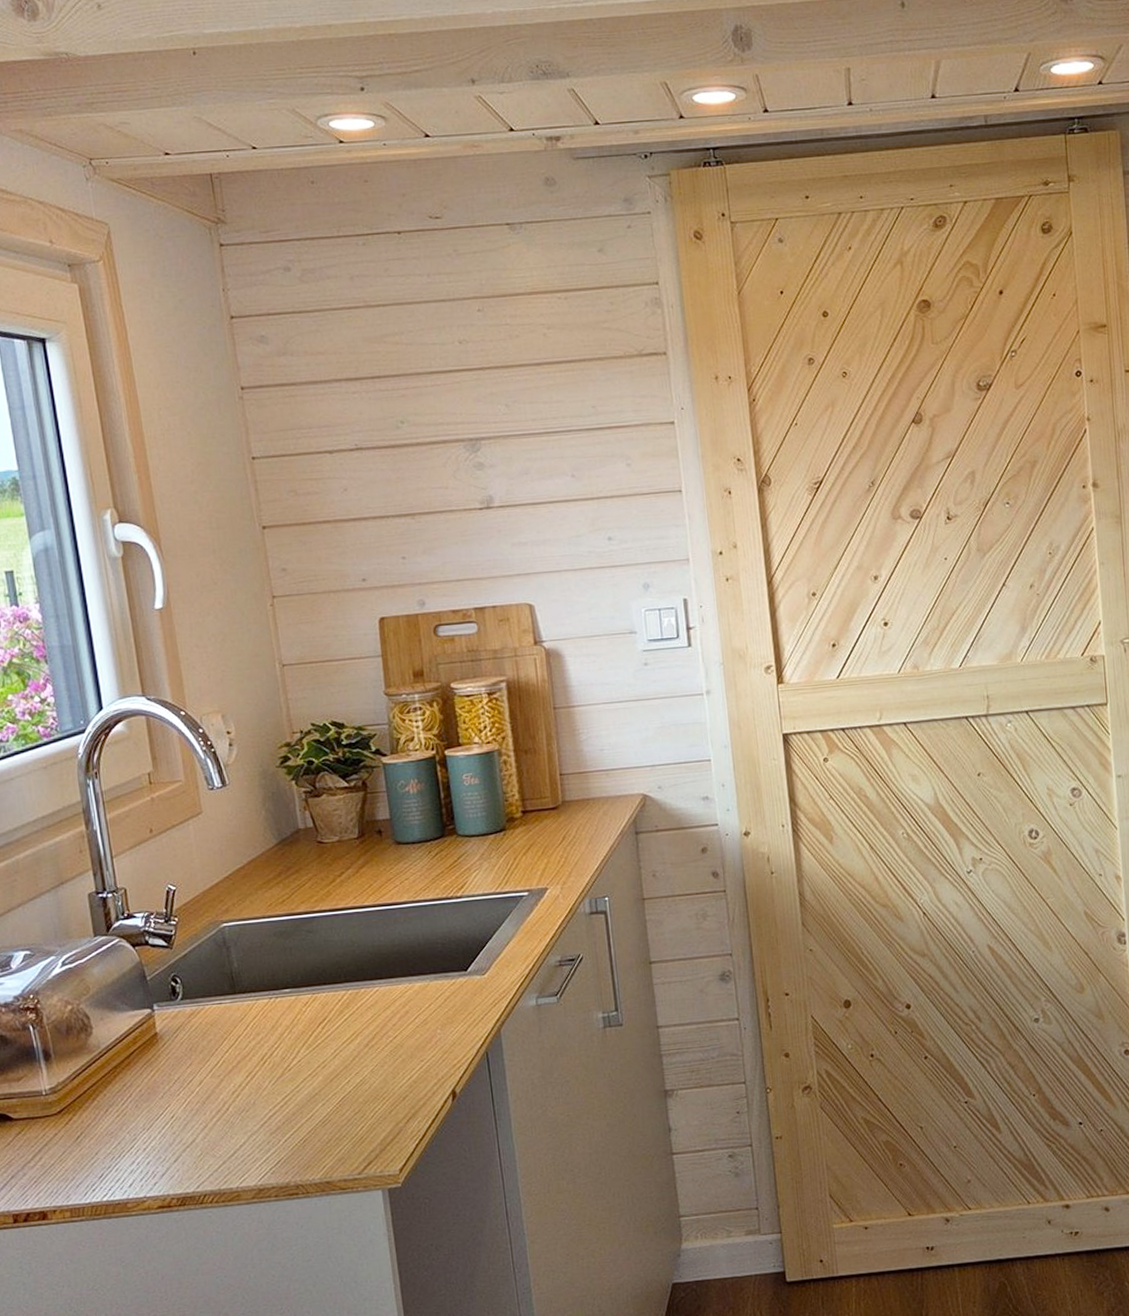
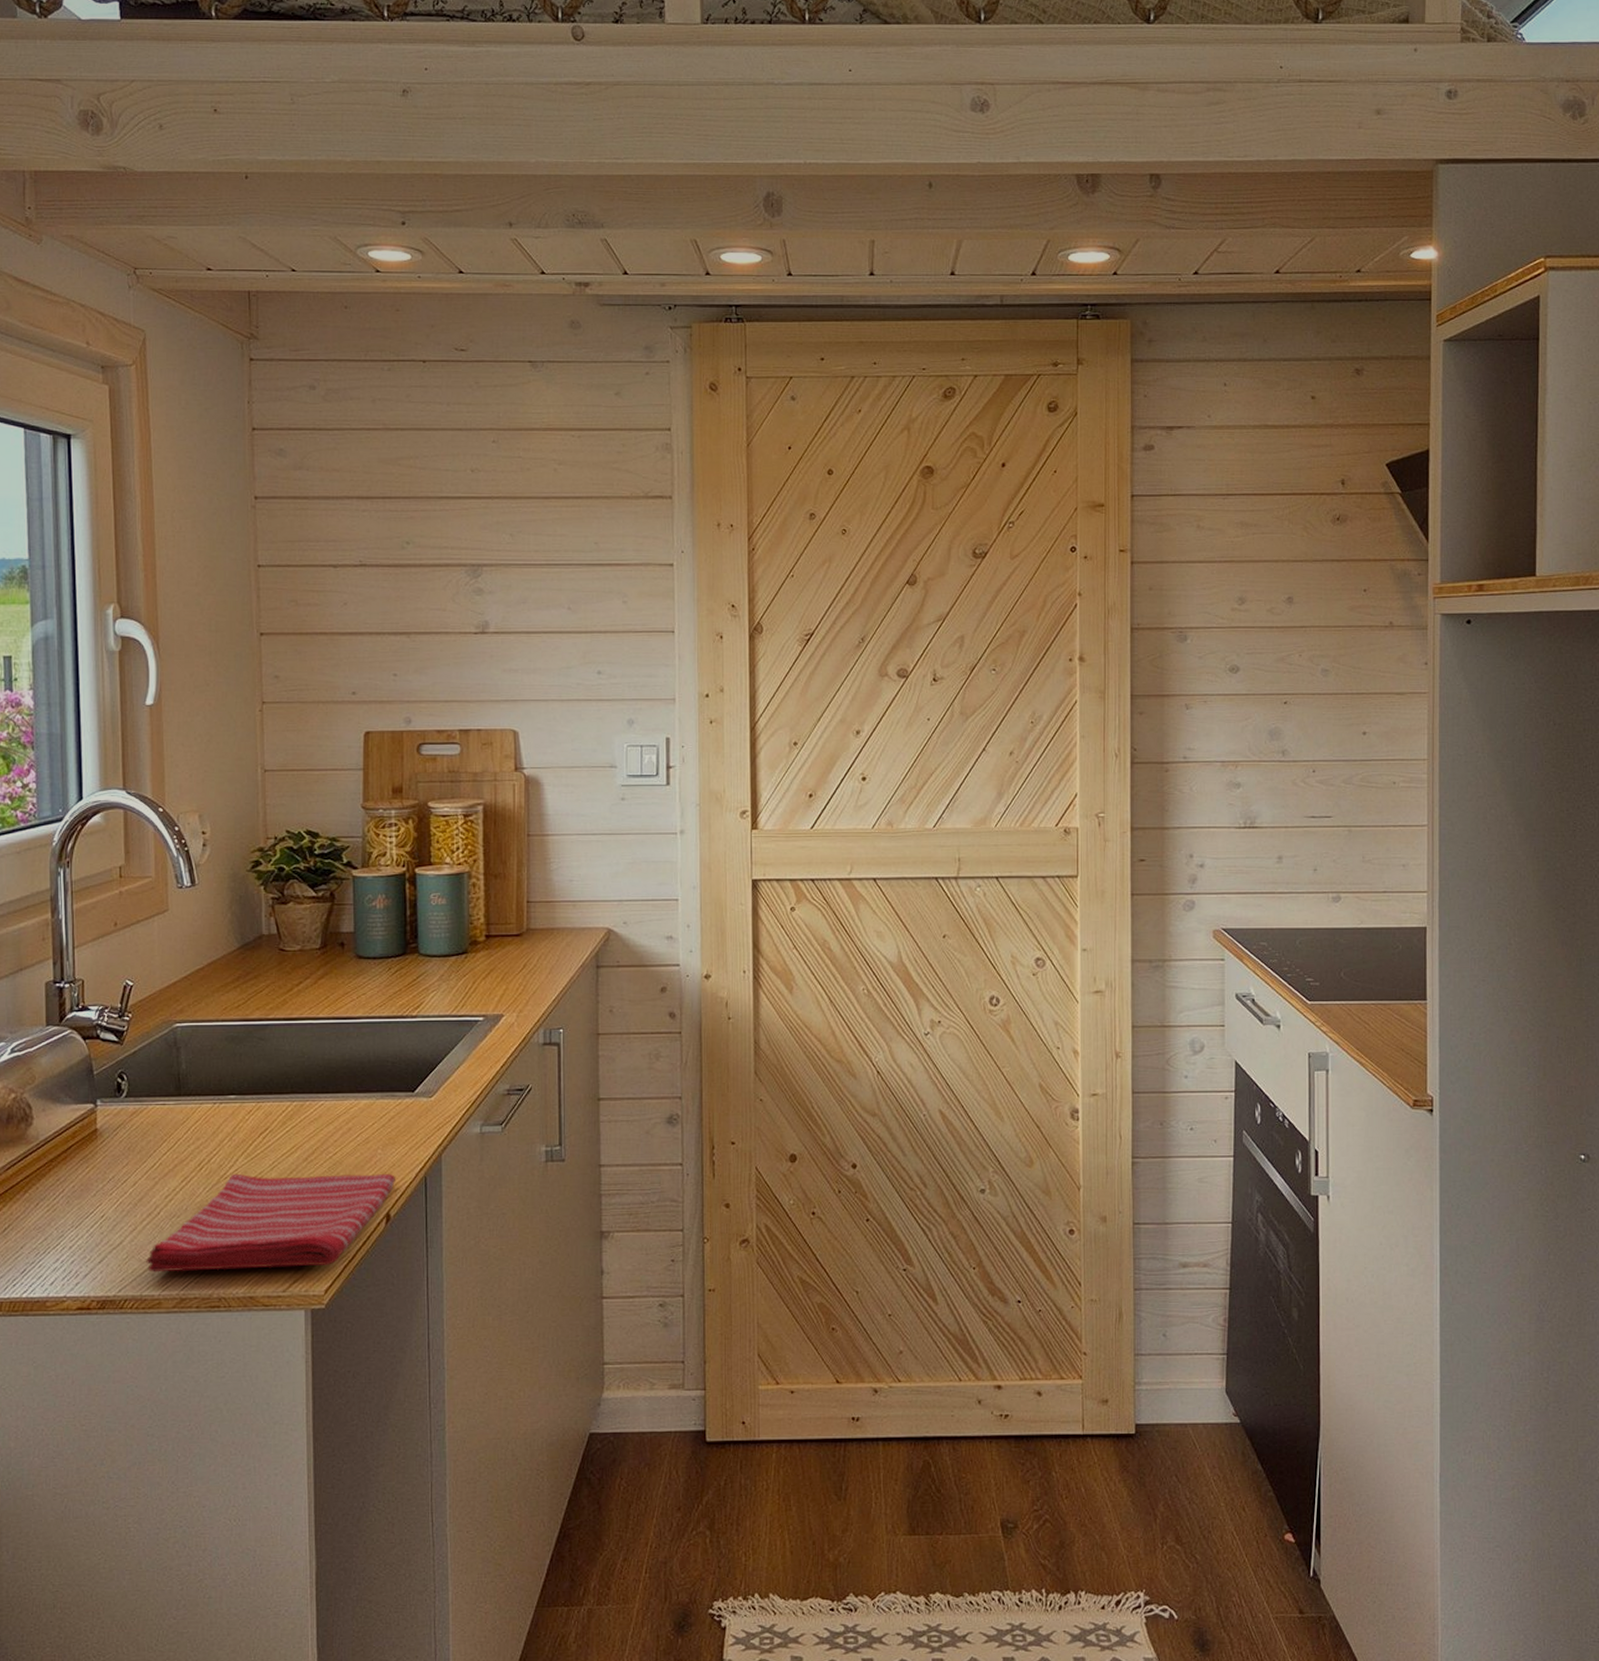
dish towel: none [220,1052,458,1167] -> present [146,1173,395,1273]

